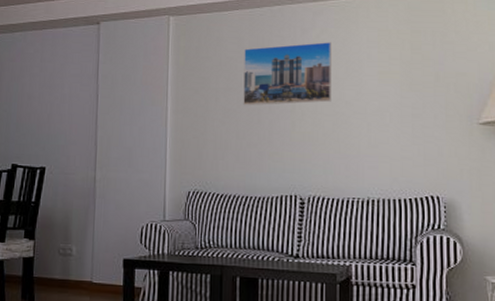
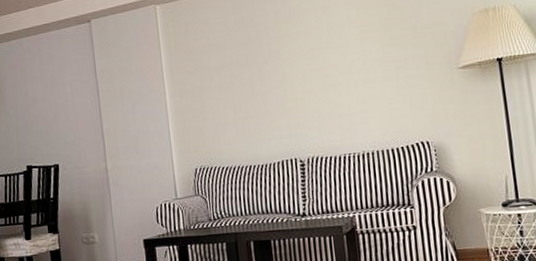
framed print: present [243,42,331,106] -> none [230,10,318,81]

